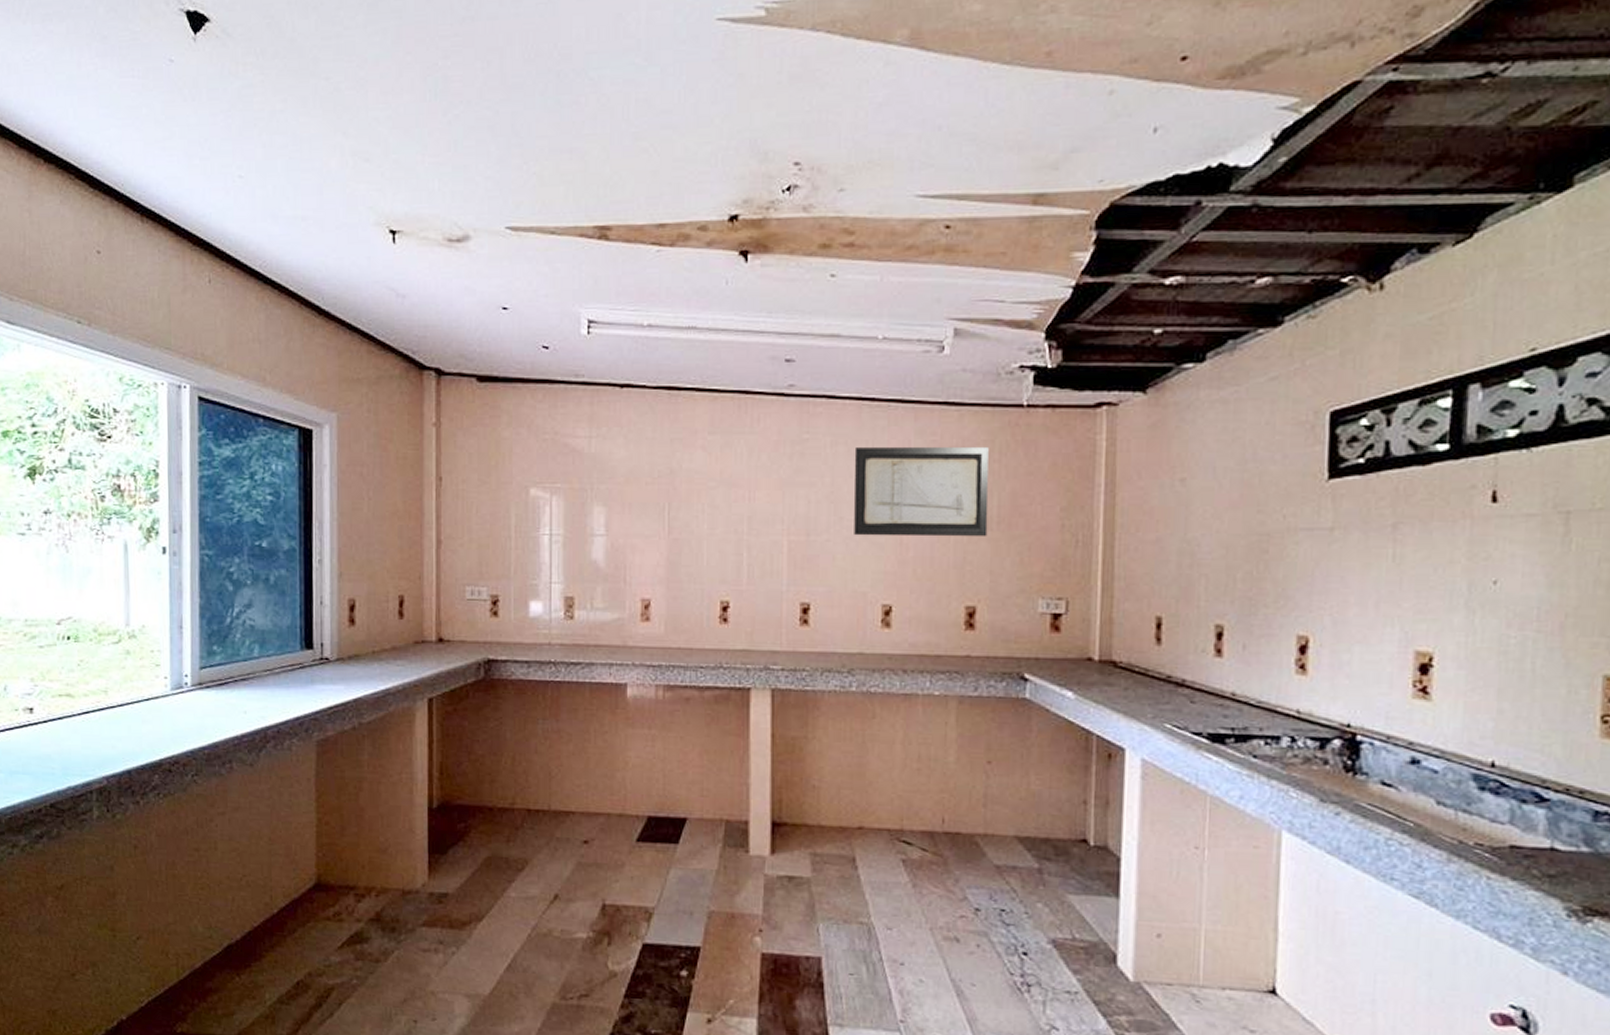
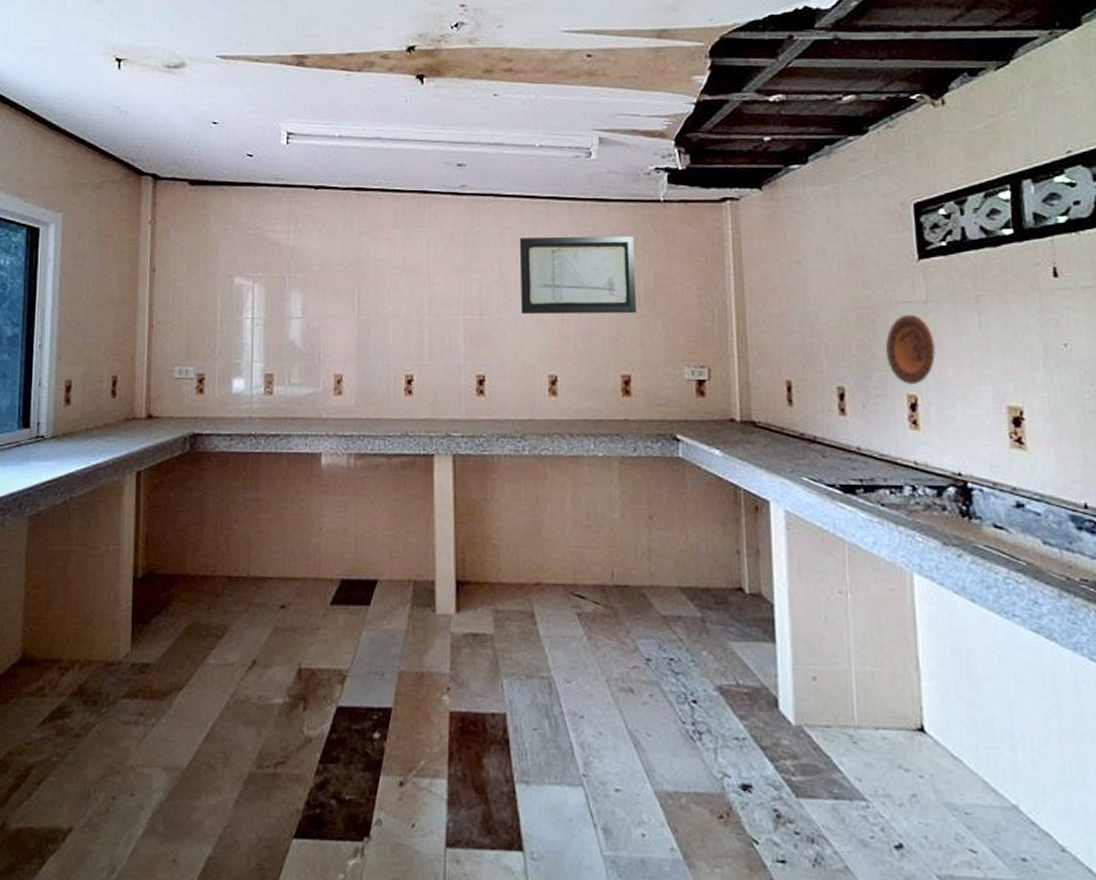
decorative plate: none [1277,543,1337,624] -> present [886,314,936,384]

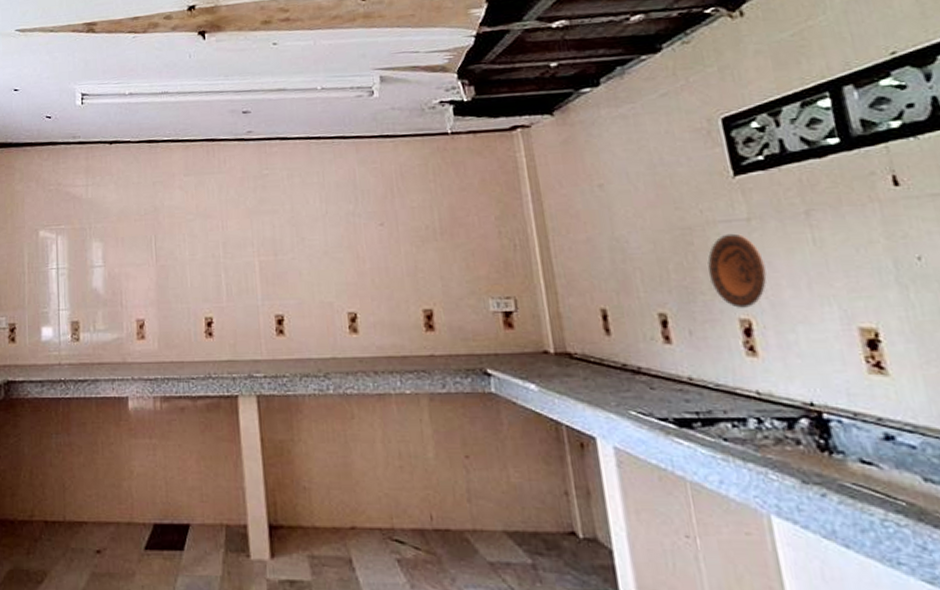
wall art: present [519,235,637,315] -> none [308,169,434,253]

